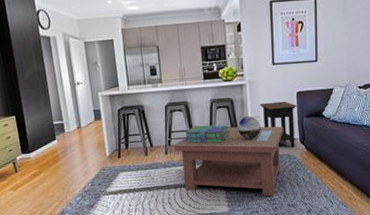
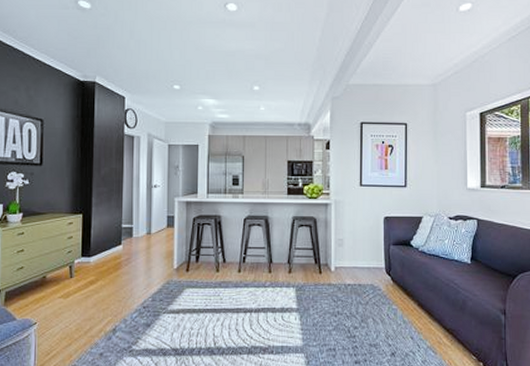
coffee table: present [173,126,284,196] -> none [248,247,369,332]
stack of books: present [184,125,229,143] -> none [261,244,309,265]
decorative sphere: present [237,116,261,140] -> none [319,238,344,264]
side table: present [259,101,297,148] -> none [344,225,384,278]

